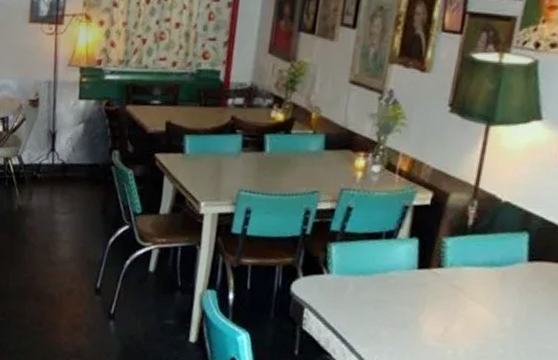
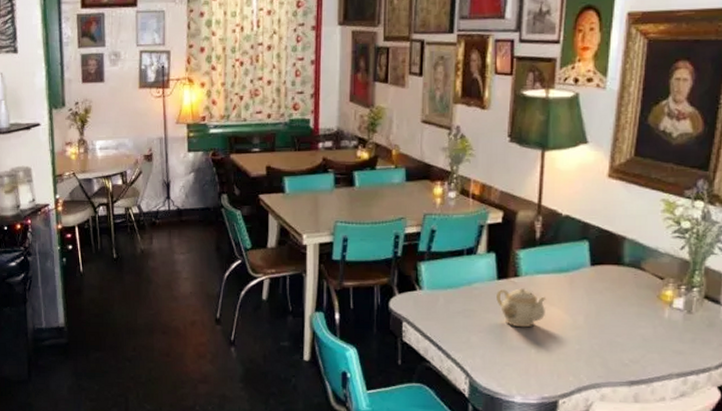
teapot: none [414,280,472,326] -> present [496,288,547,328]

